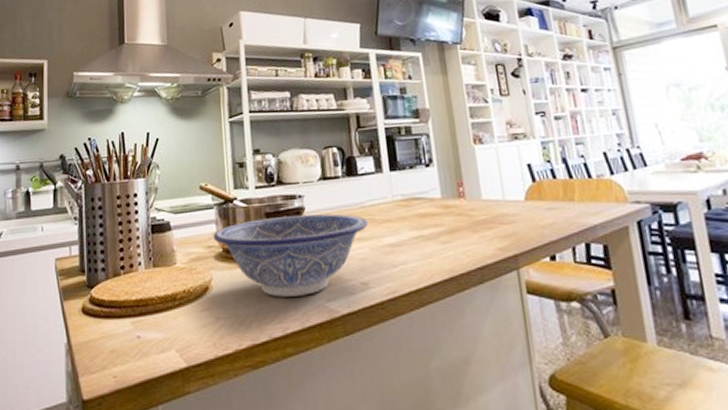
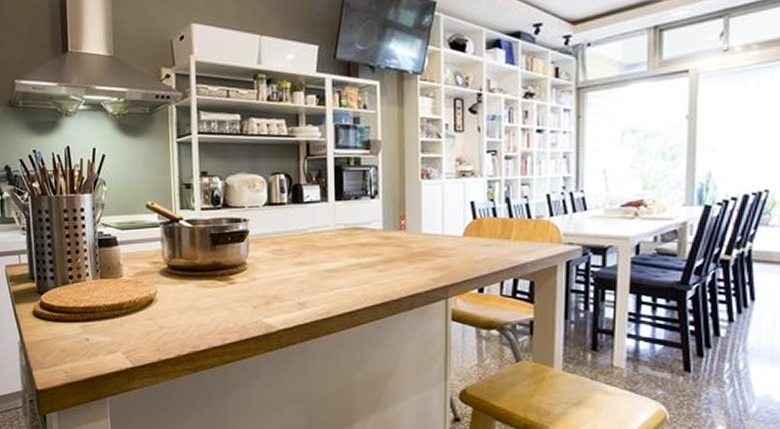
decorative bowl: present [213,213,368,297] -> none [158,237,309,312]

